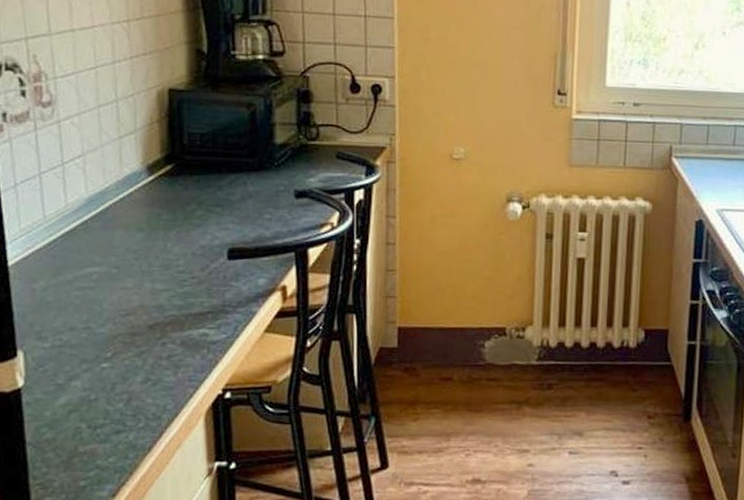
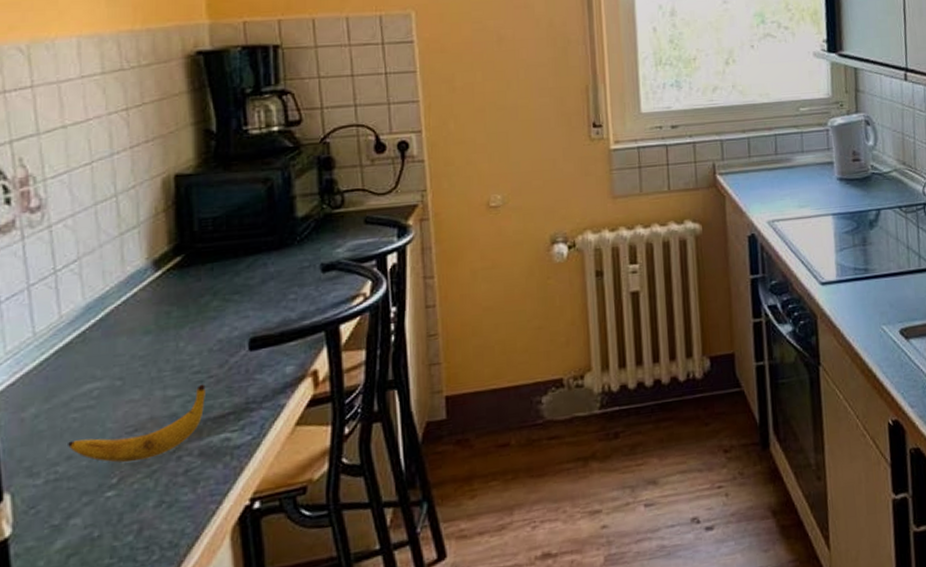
banana: none [71,283,188,340] -> present [68,384,206,463]

